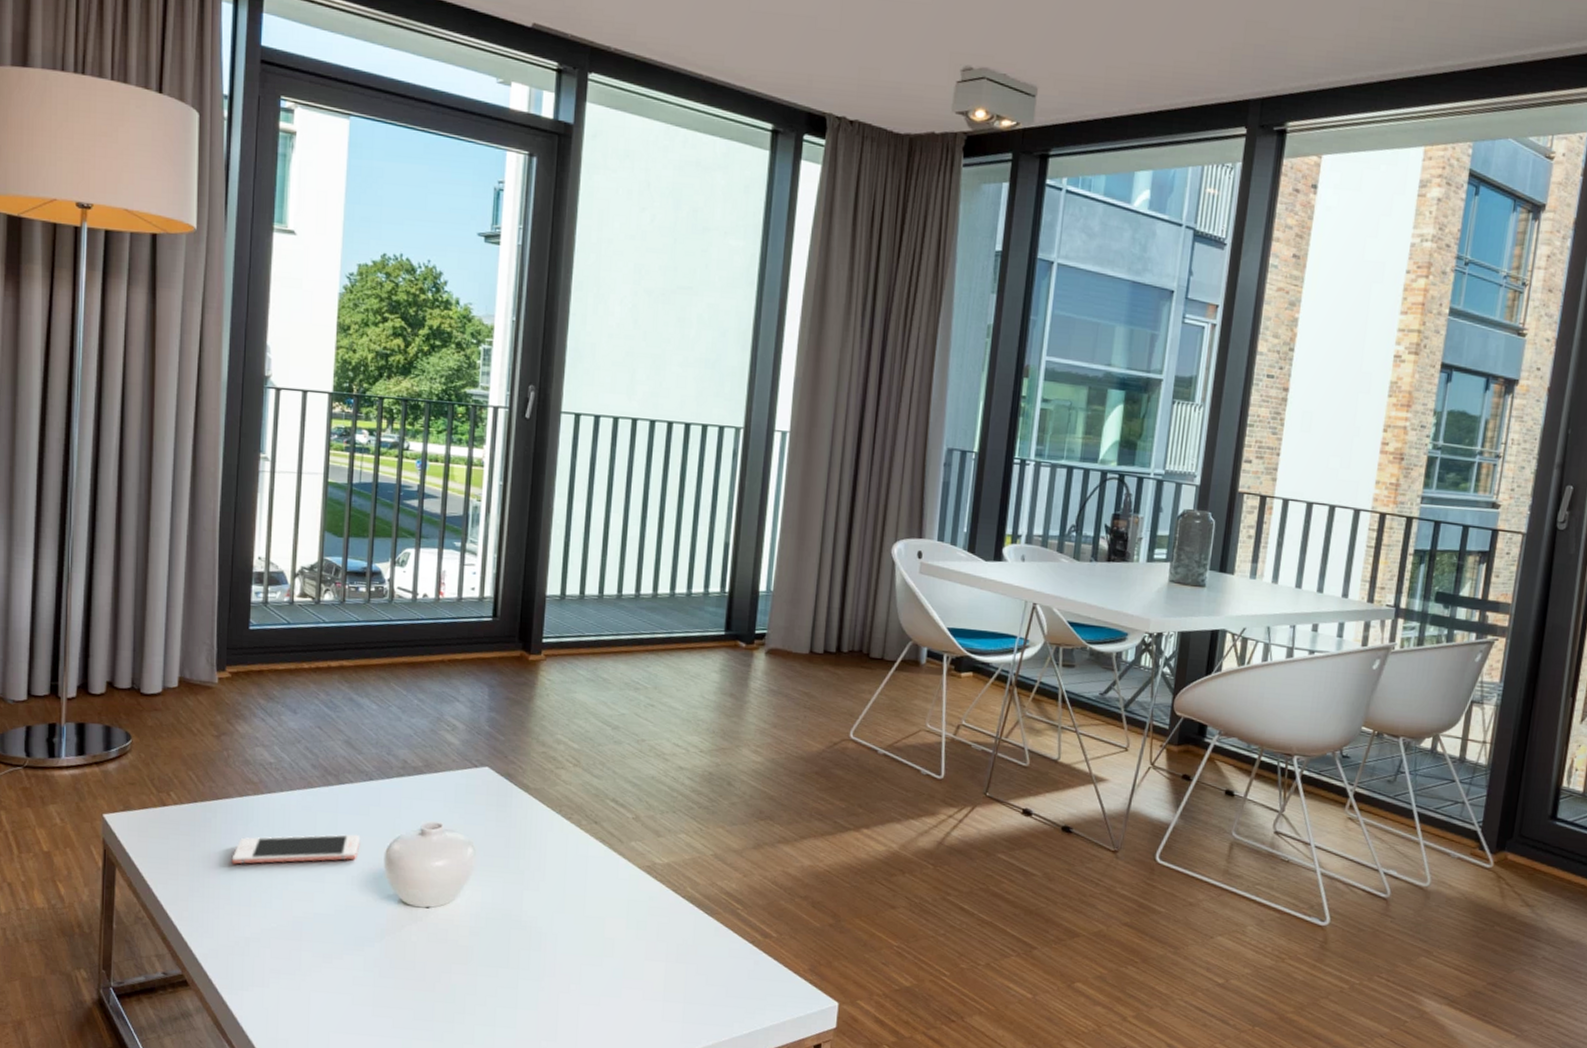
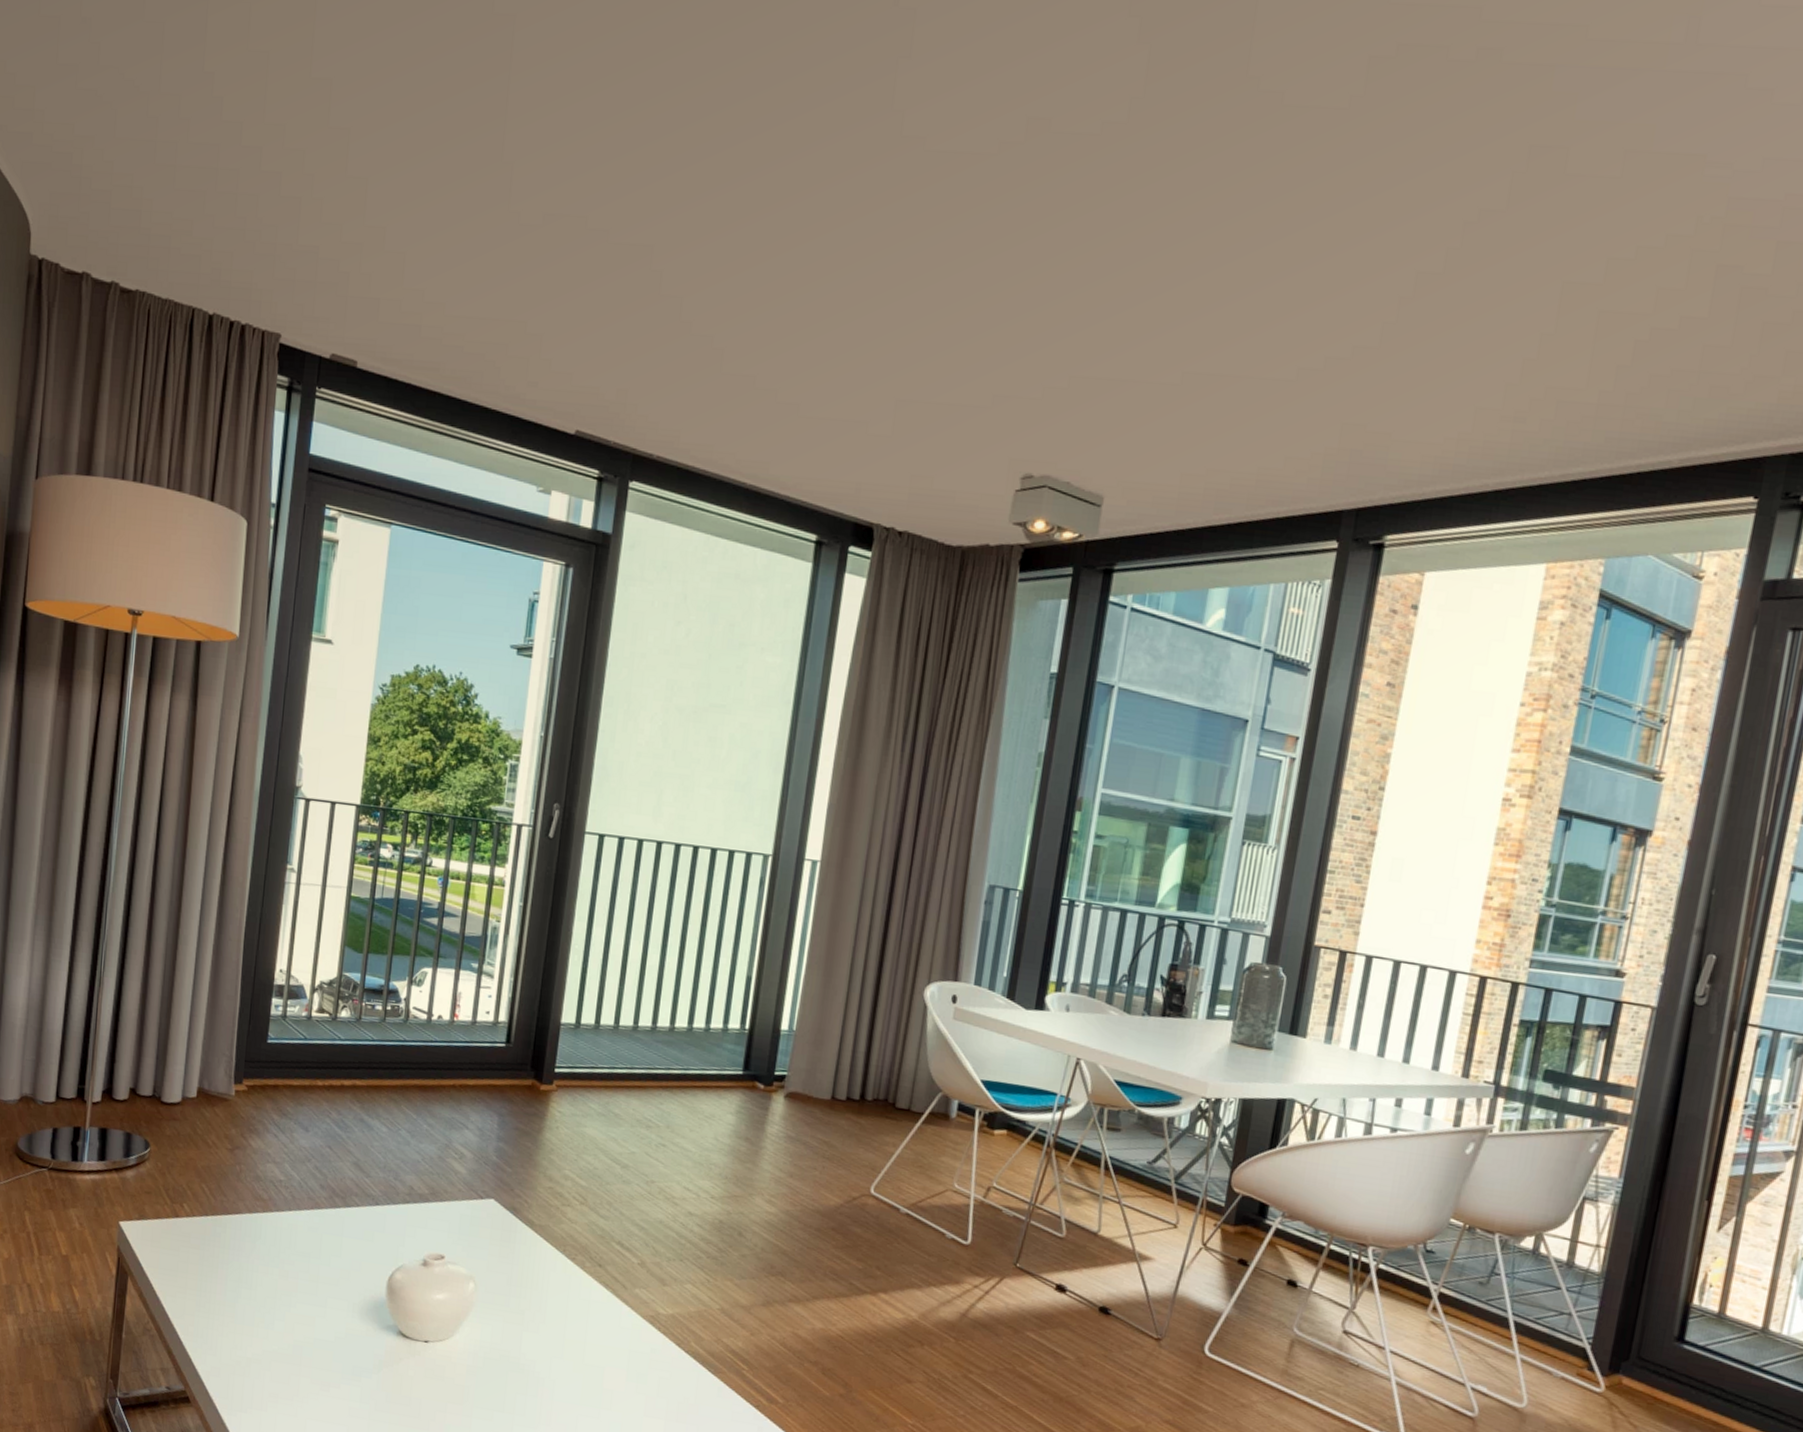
cell phone: present [231,834,361,865] -> none [238,1255,364,1287]

